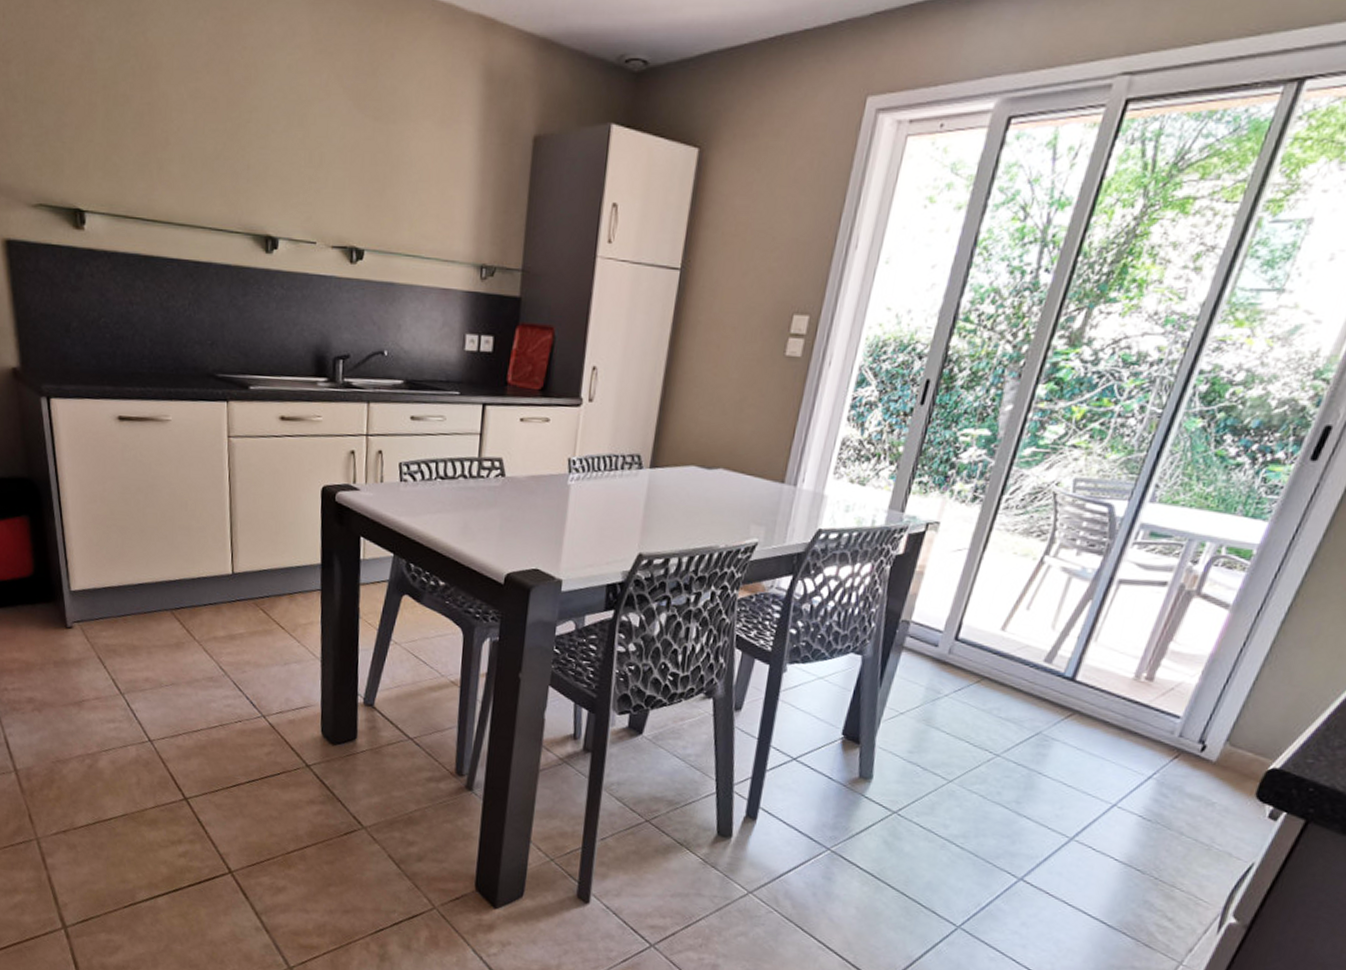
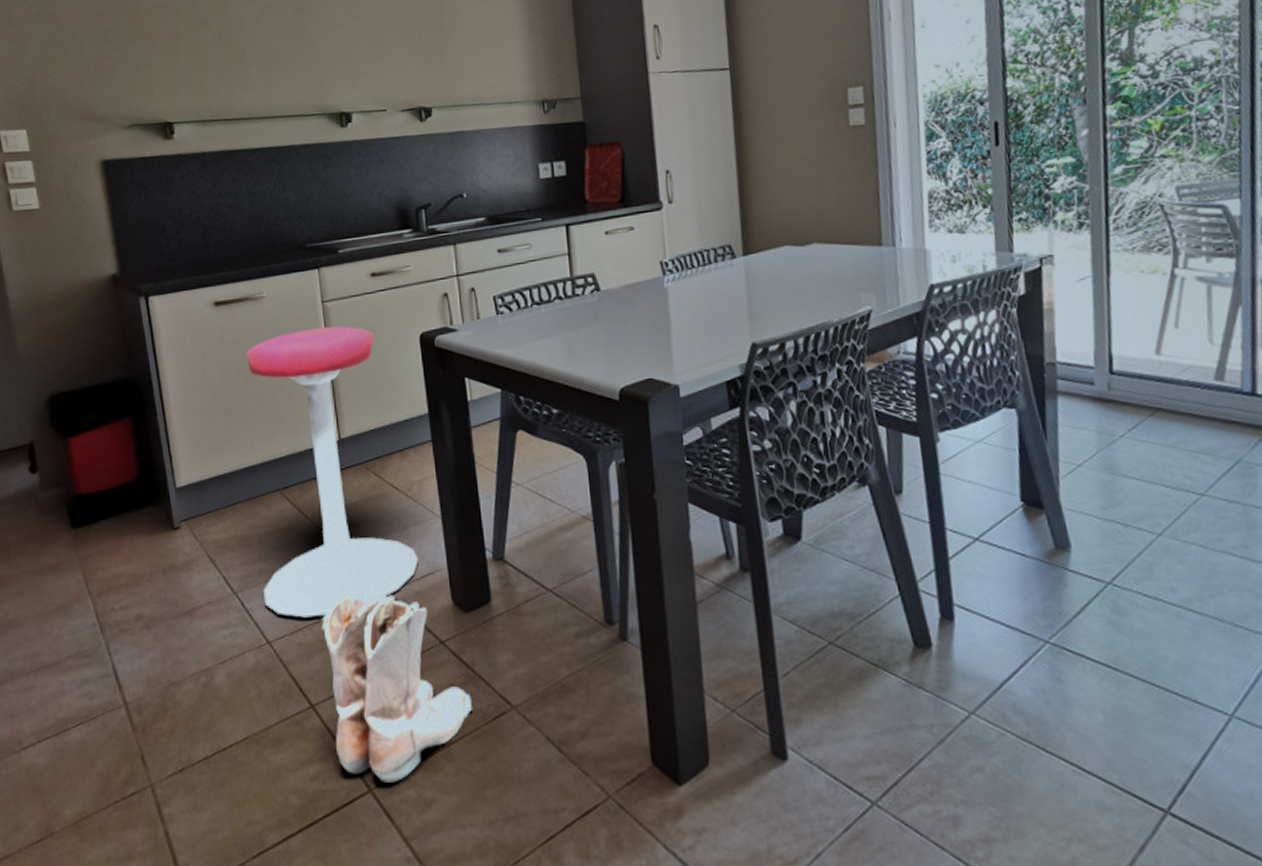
stool: none [147,461,296,727] -> present [246,326,420,618]
boots: none [200,709,328,870] -> present [321,592,472,783]

